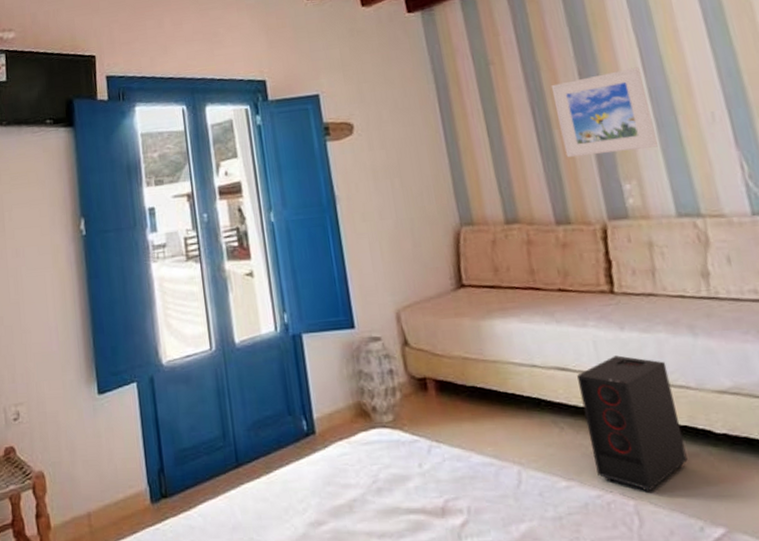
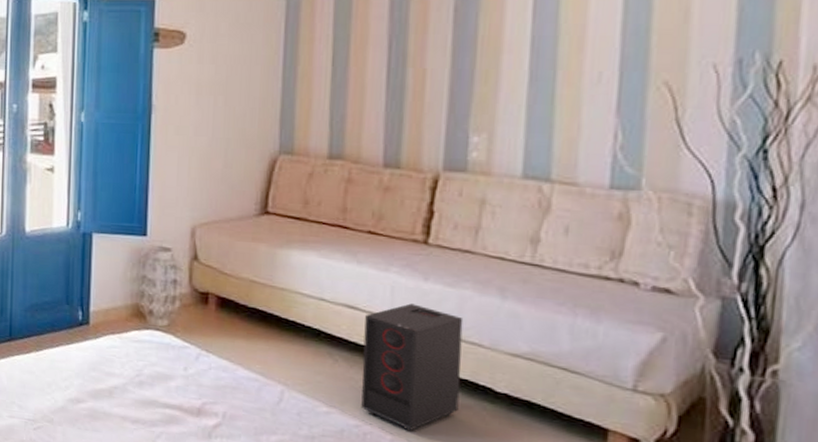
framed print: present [551,67,658,158] -> none [414,10,529,102]

